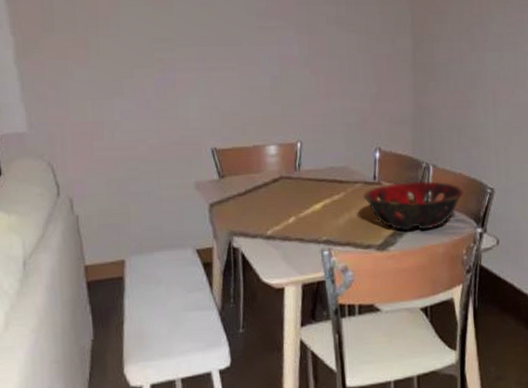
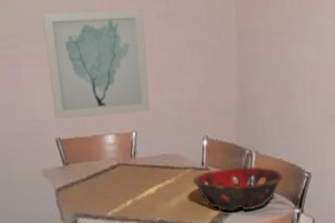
wall art: none [202,13,318,127] -> present [42,9,151,119]

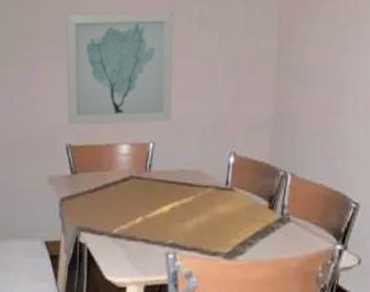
decorative bowl: present [192,166,283,212] -> none [213,189,324,241]

